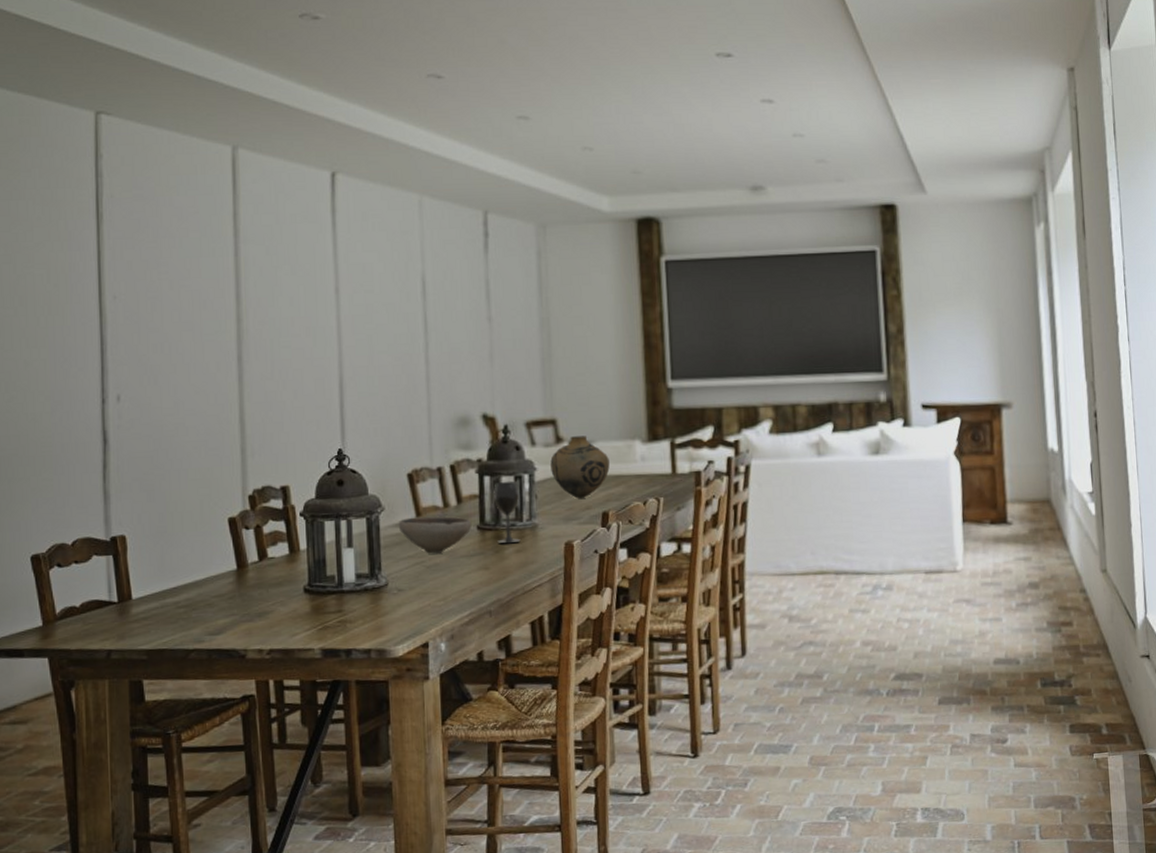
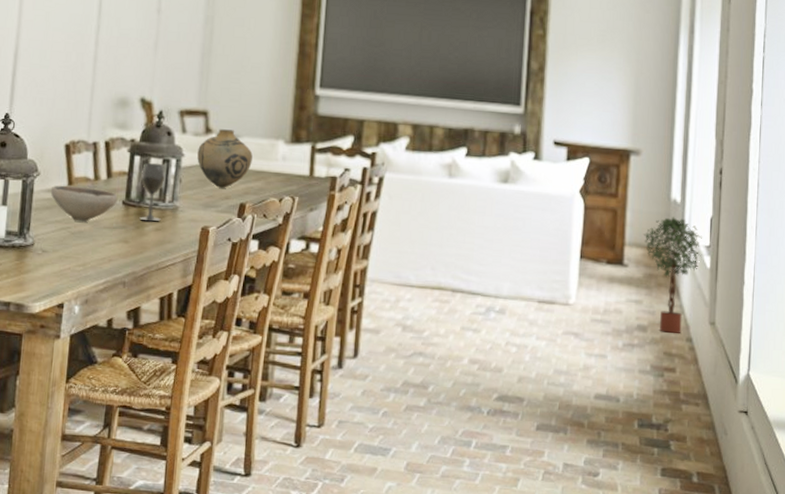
potted tree: none [1025,467,1086,587] -> present [644,217,702,333]

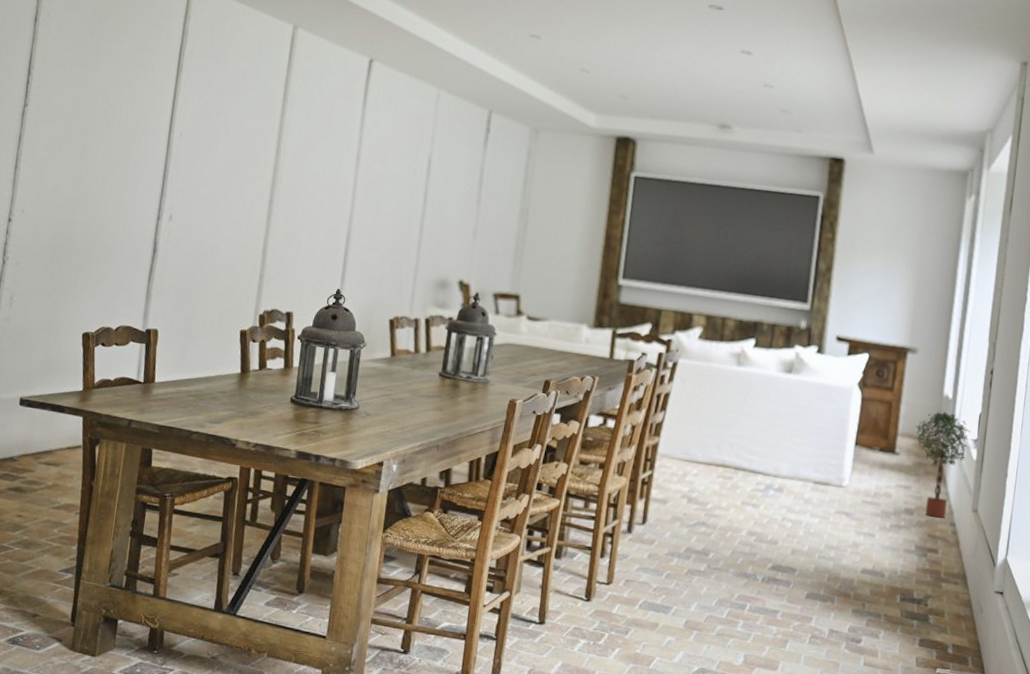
bowl: present [50,185,118,222] -> none [375,356,436,390]
wine glass: present [139,162,165,222] -> none [454,339,479,393]
vase: present [197,129,253,188] -> none [508,312,559,366]

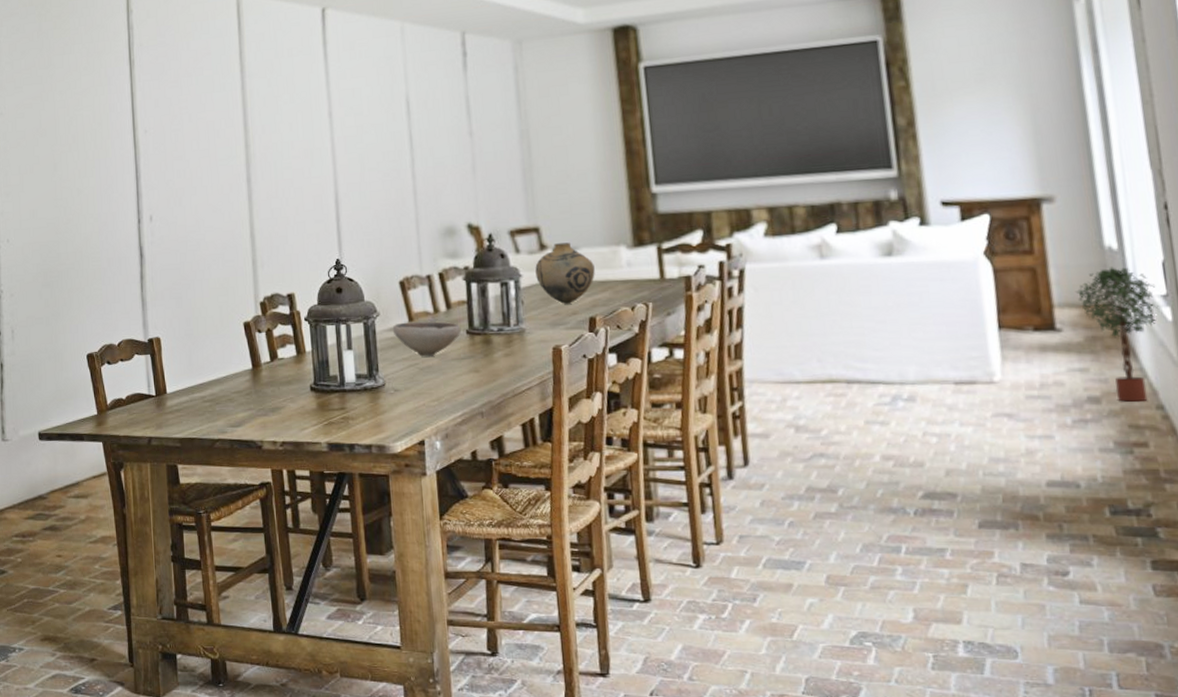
bowl: none [375,356,436,390] -> present [392,321,461,357]
vase: none [508,312,559,366] -> present [535,242,595,304]

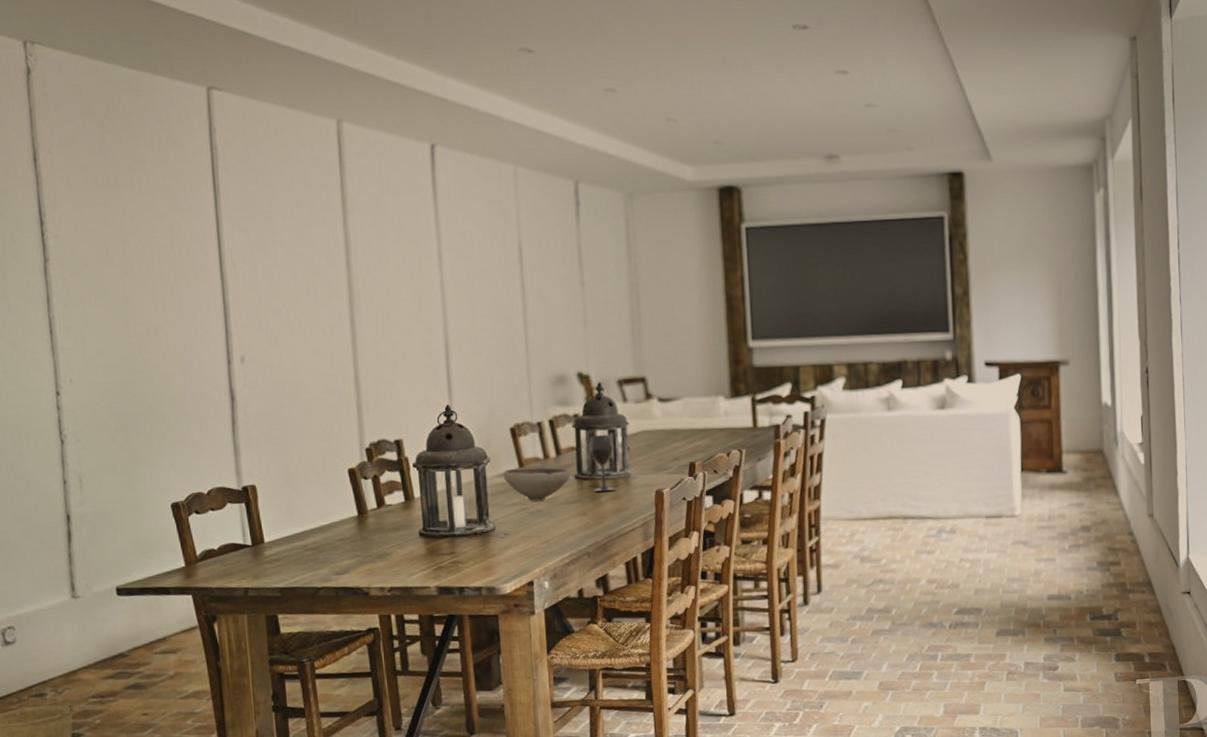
wine glass: none [481,287,509,348] -> present [589,434,615,492]
vase: present [535,242,595,304] -> none [641,392,696,450]
potted tree: present [1076,267,1159,402] -> none [1079,420,1136,530]

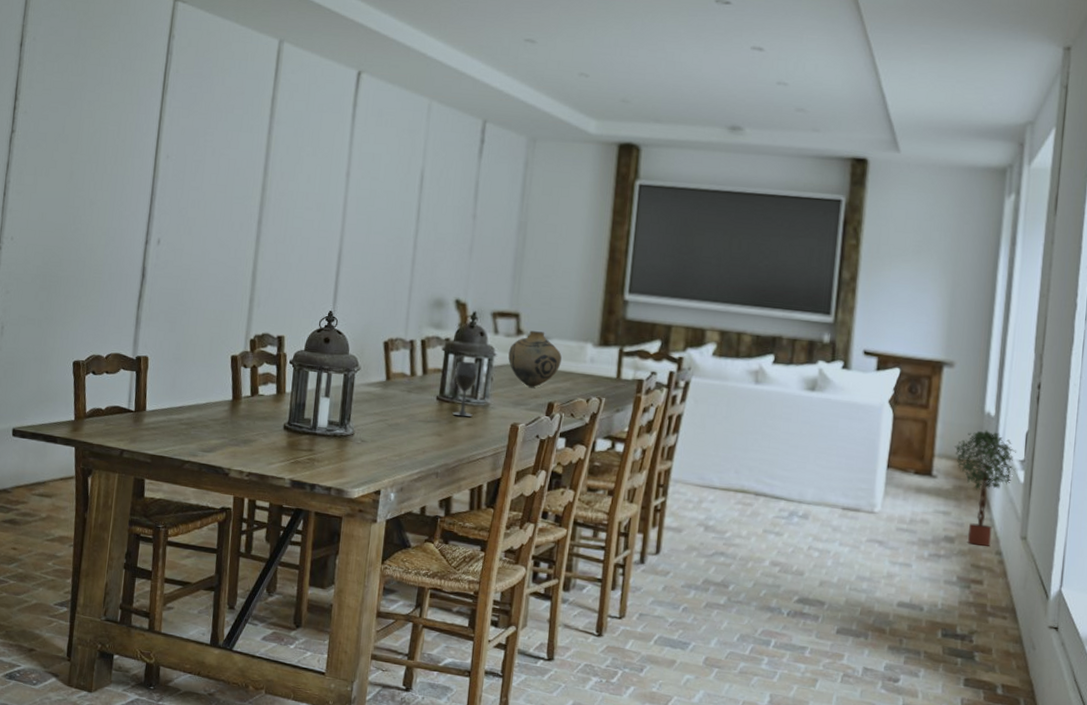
bowl: present [503,467,570,501] -> none [369,380,433,415]
vase: none [641,392,696,450] -> present [508,331,562,387]
potted tree: none [1079,420,1136,530] -> present [954,430,1016,546]

